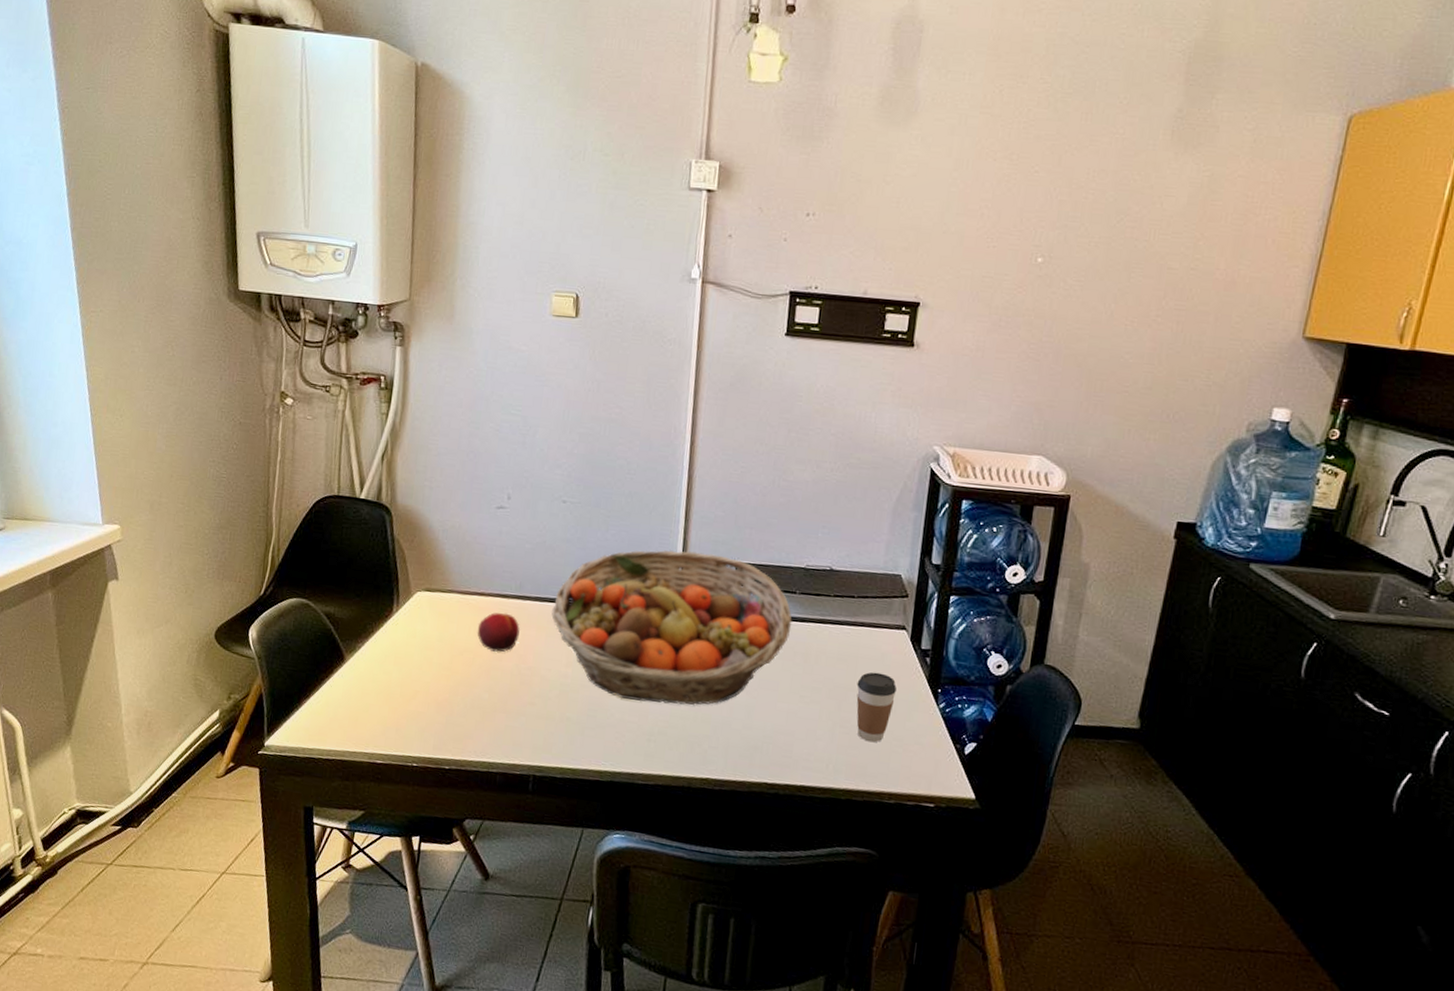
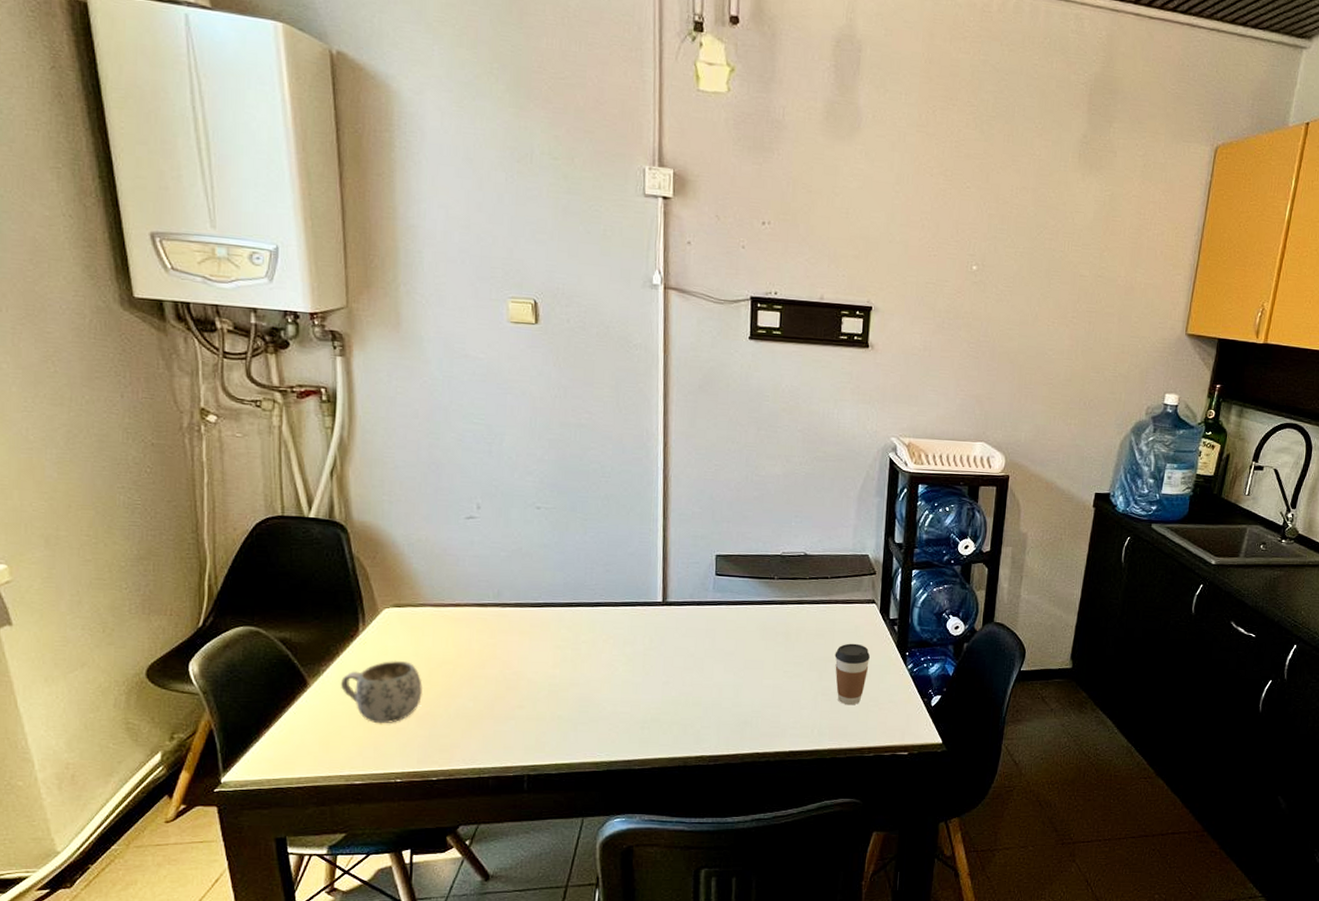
mug: none [372,643,444,707] -> present [340,660,422,724]
fruit: present [477,612,520,652] -> none [455,621,501,661]
fruit basket: present [551,550,792,705] -> none [534,547,772,692]

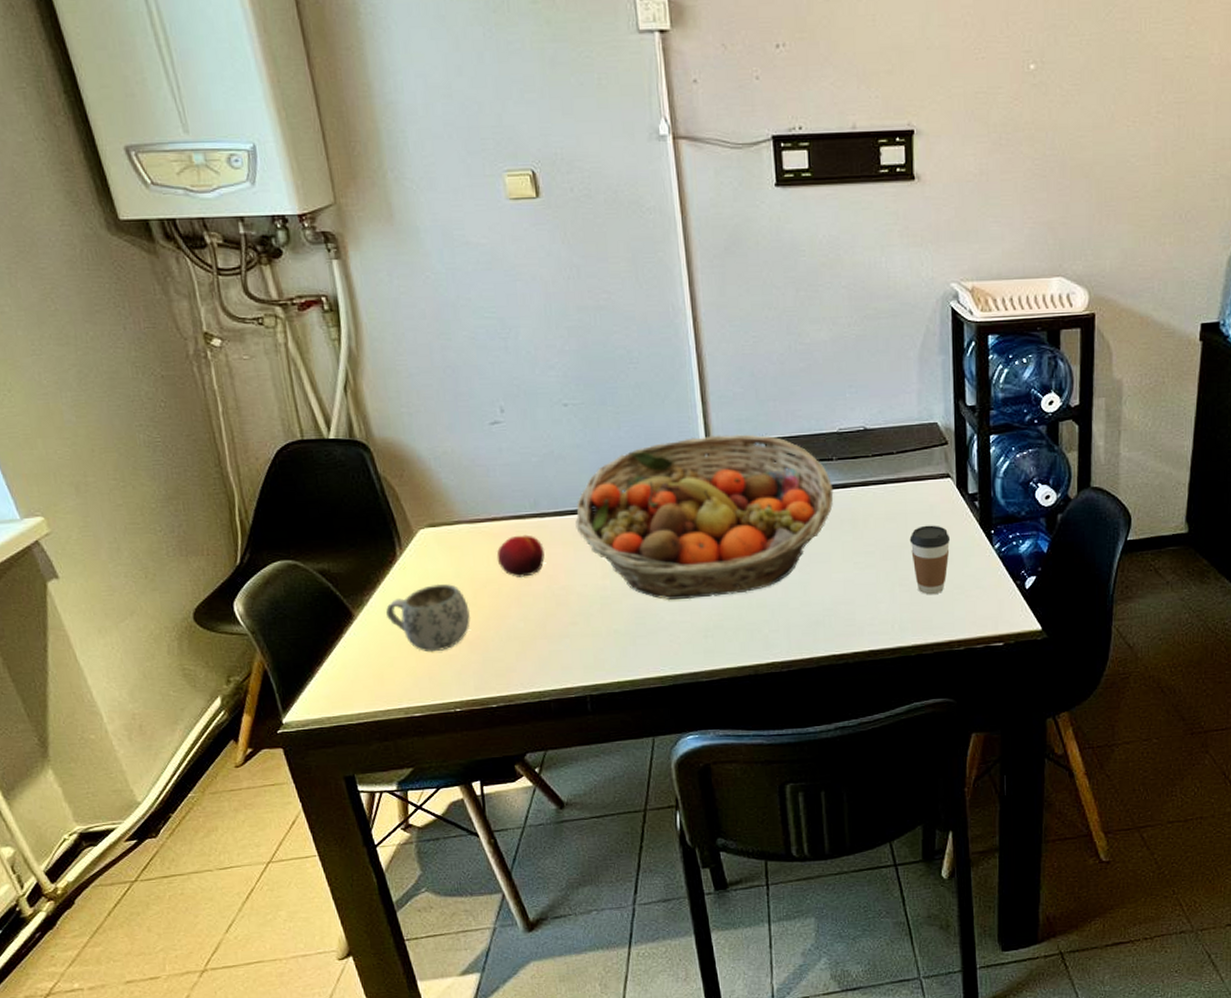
fruit: none [455,621,501,661] -> present [496,534,545,577]
fruit basket: none [534,547,772,692] -> present [575,434,834,600]

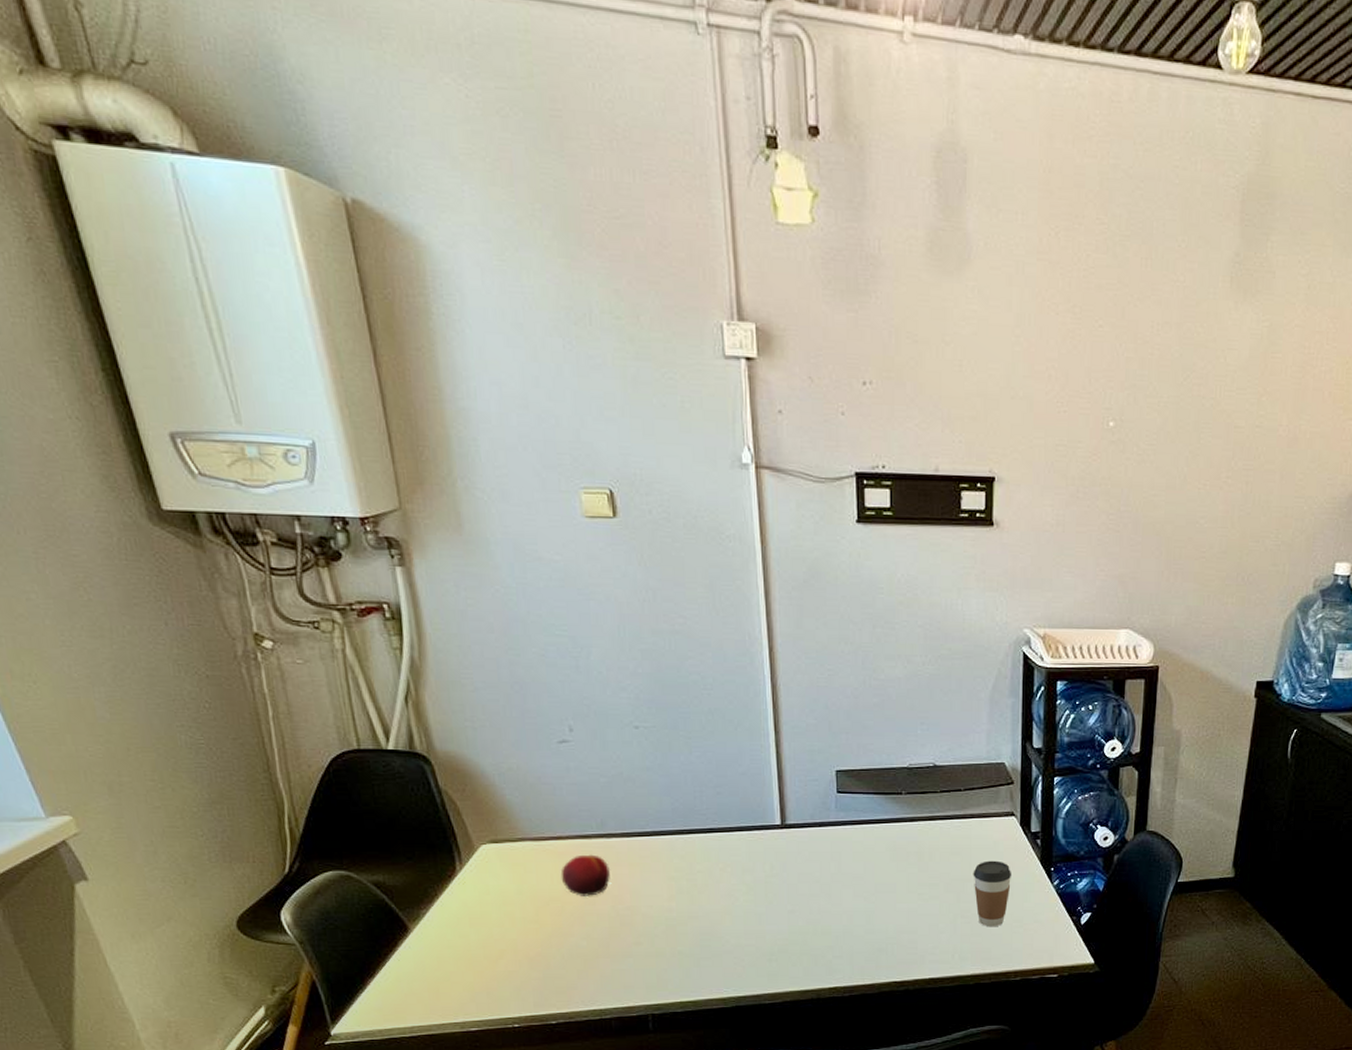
mug: present [385,583,470,652] -> none [443,899,532,968]
fruit basket: present [575,434,834,600] -> none [643,764,902,923]

